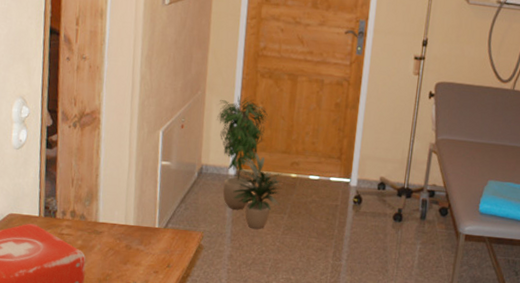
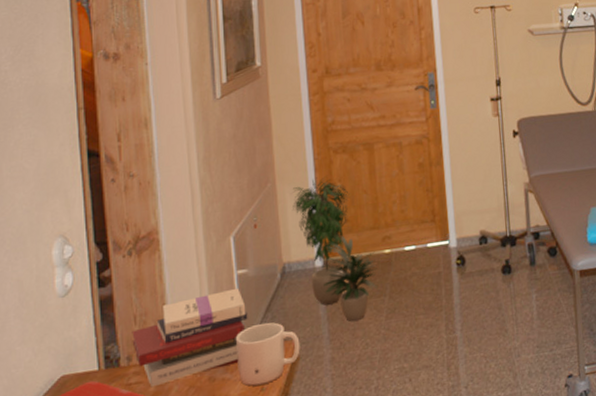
books: none [68,175,166,241] -> present [132,288,248,388]
mug: none [150,211,206,263] -> present [235,322,300,387]

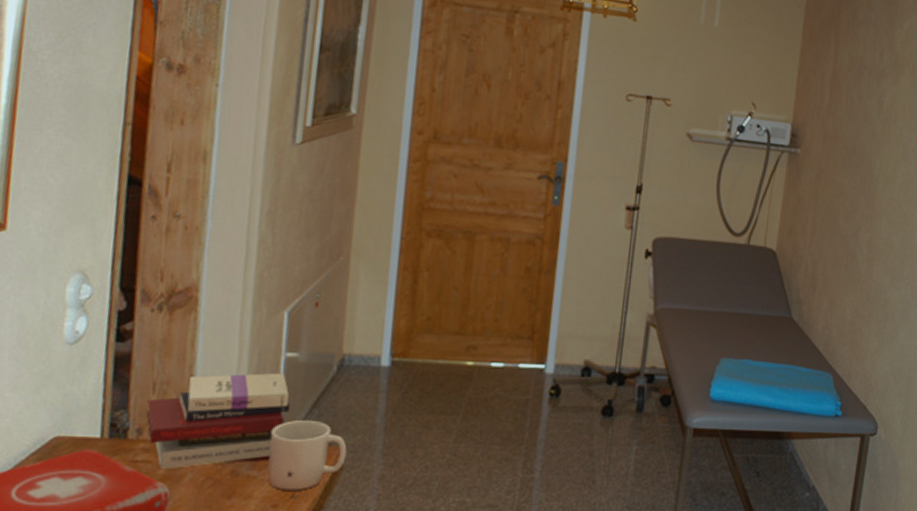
potted plant: present [293,176,380,322] -> none [365,261,455,437]

